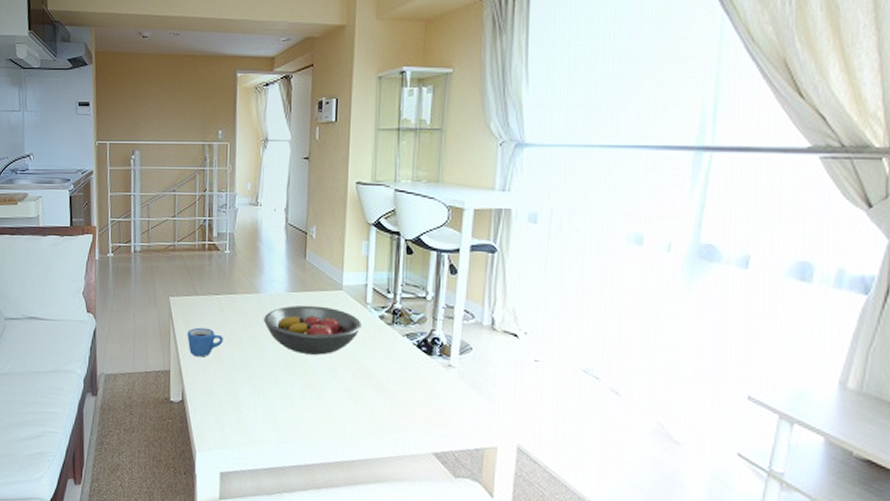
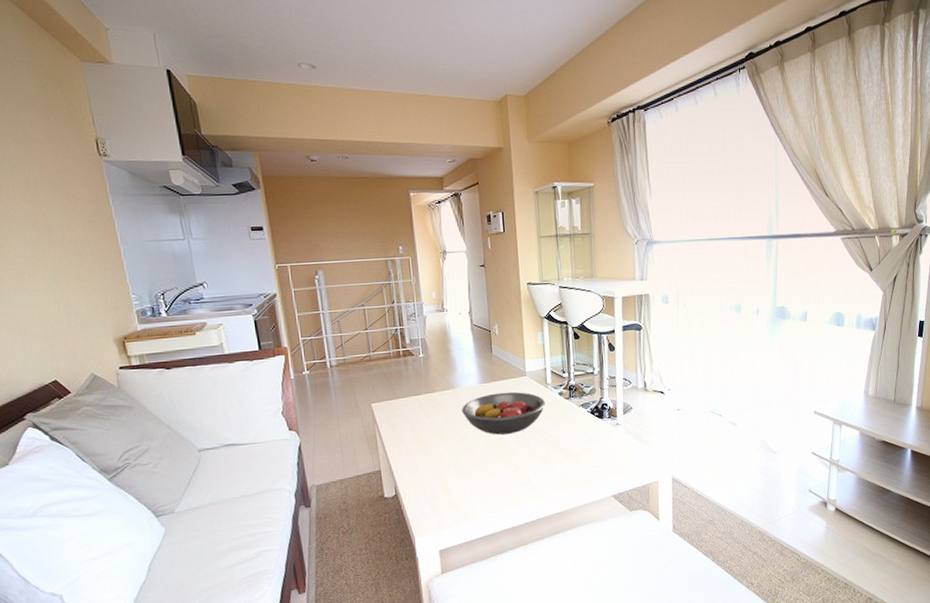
mug: present [187,327,223,357] -> none [392,426,428,454]

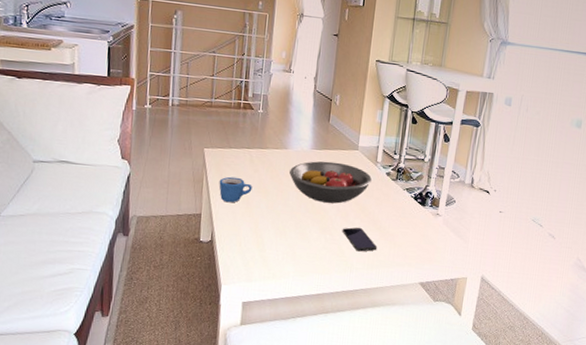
mug: none [392,426,428,454] -> present [219,176,252,203]
smartphone: none [525,452,564,477] -> present [342,227,378,252]

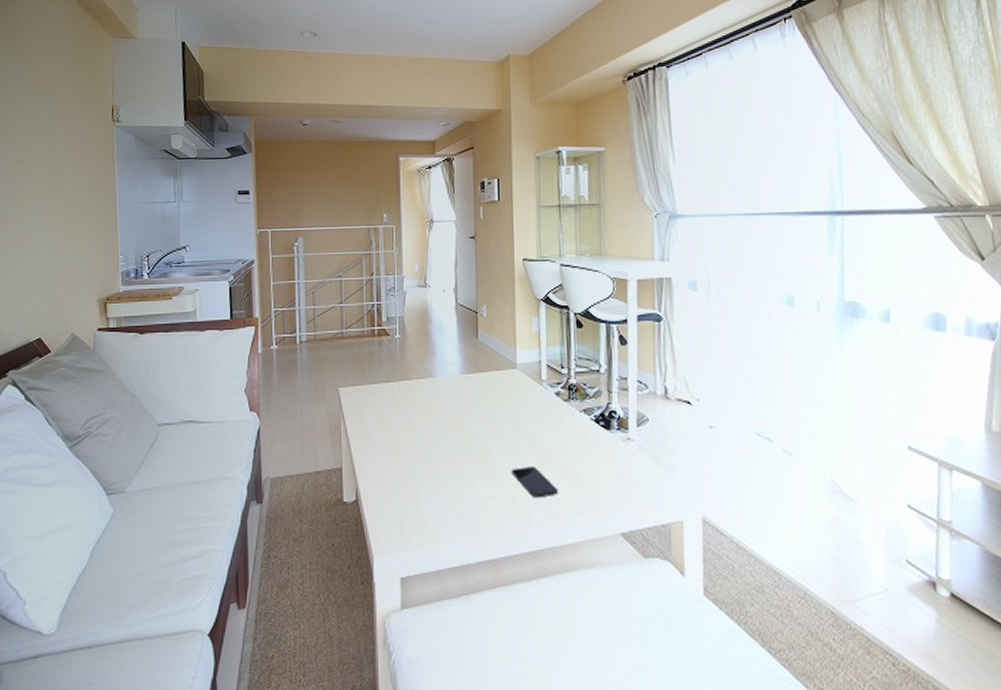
mug: present [219,176,252,203] -> none [359,418,397,451]
fruit bowl: present [289,161,372,204] -> none [439,386,538,438]

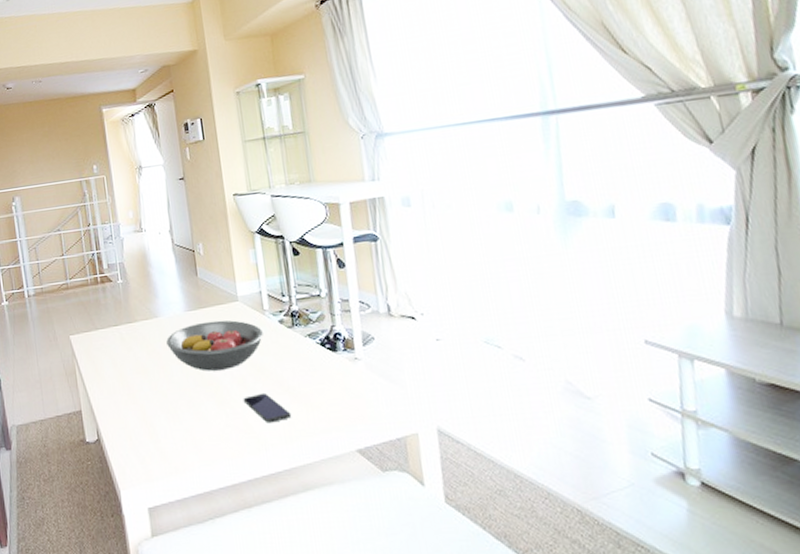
fruit bowl: none [439,386,538,438] -> present [166,320,263,371]

